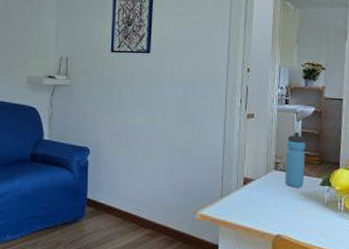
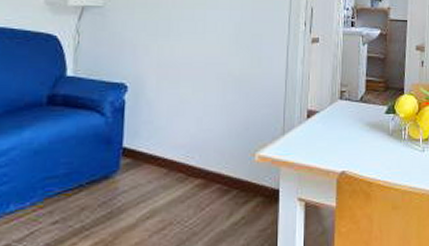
water bottle: present [284,132,306,188] -> none [350,57,371,118]

